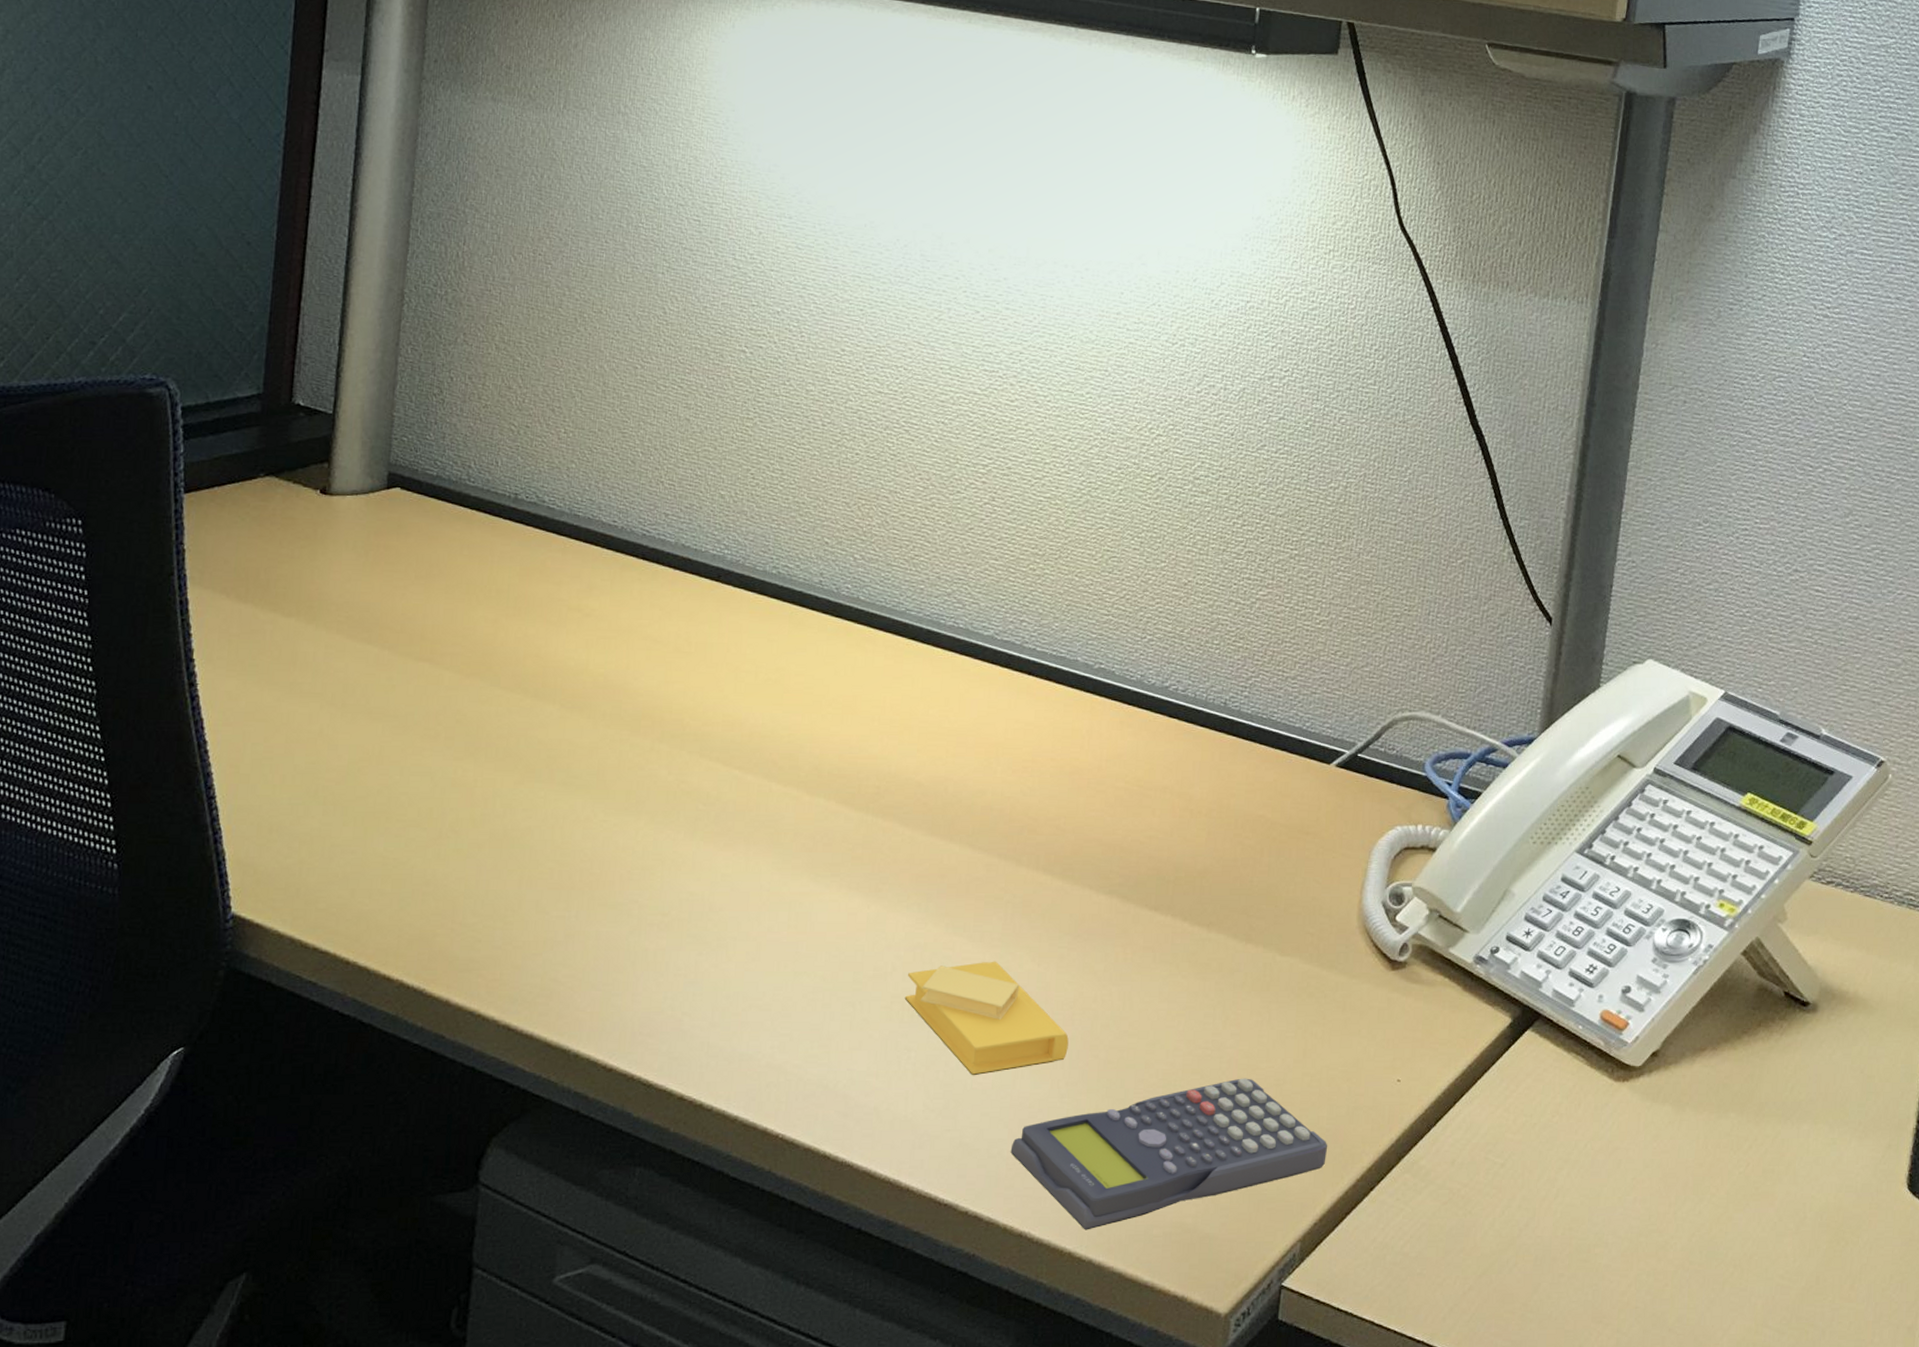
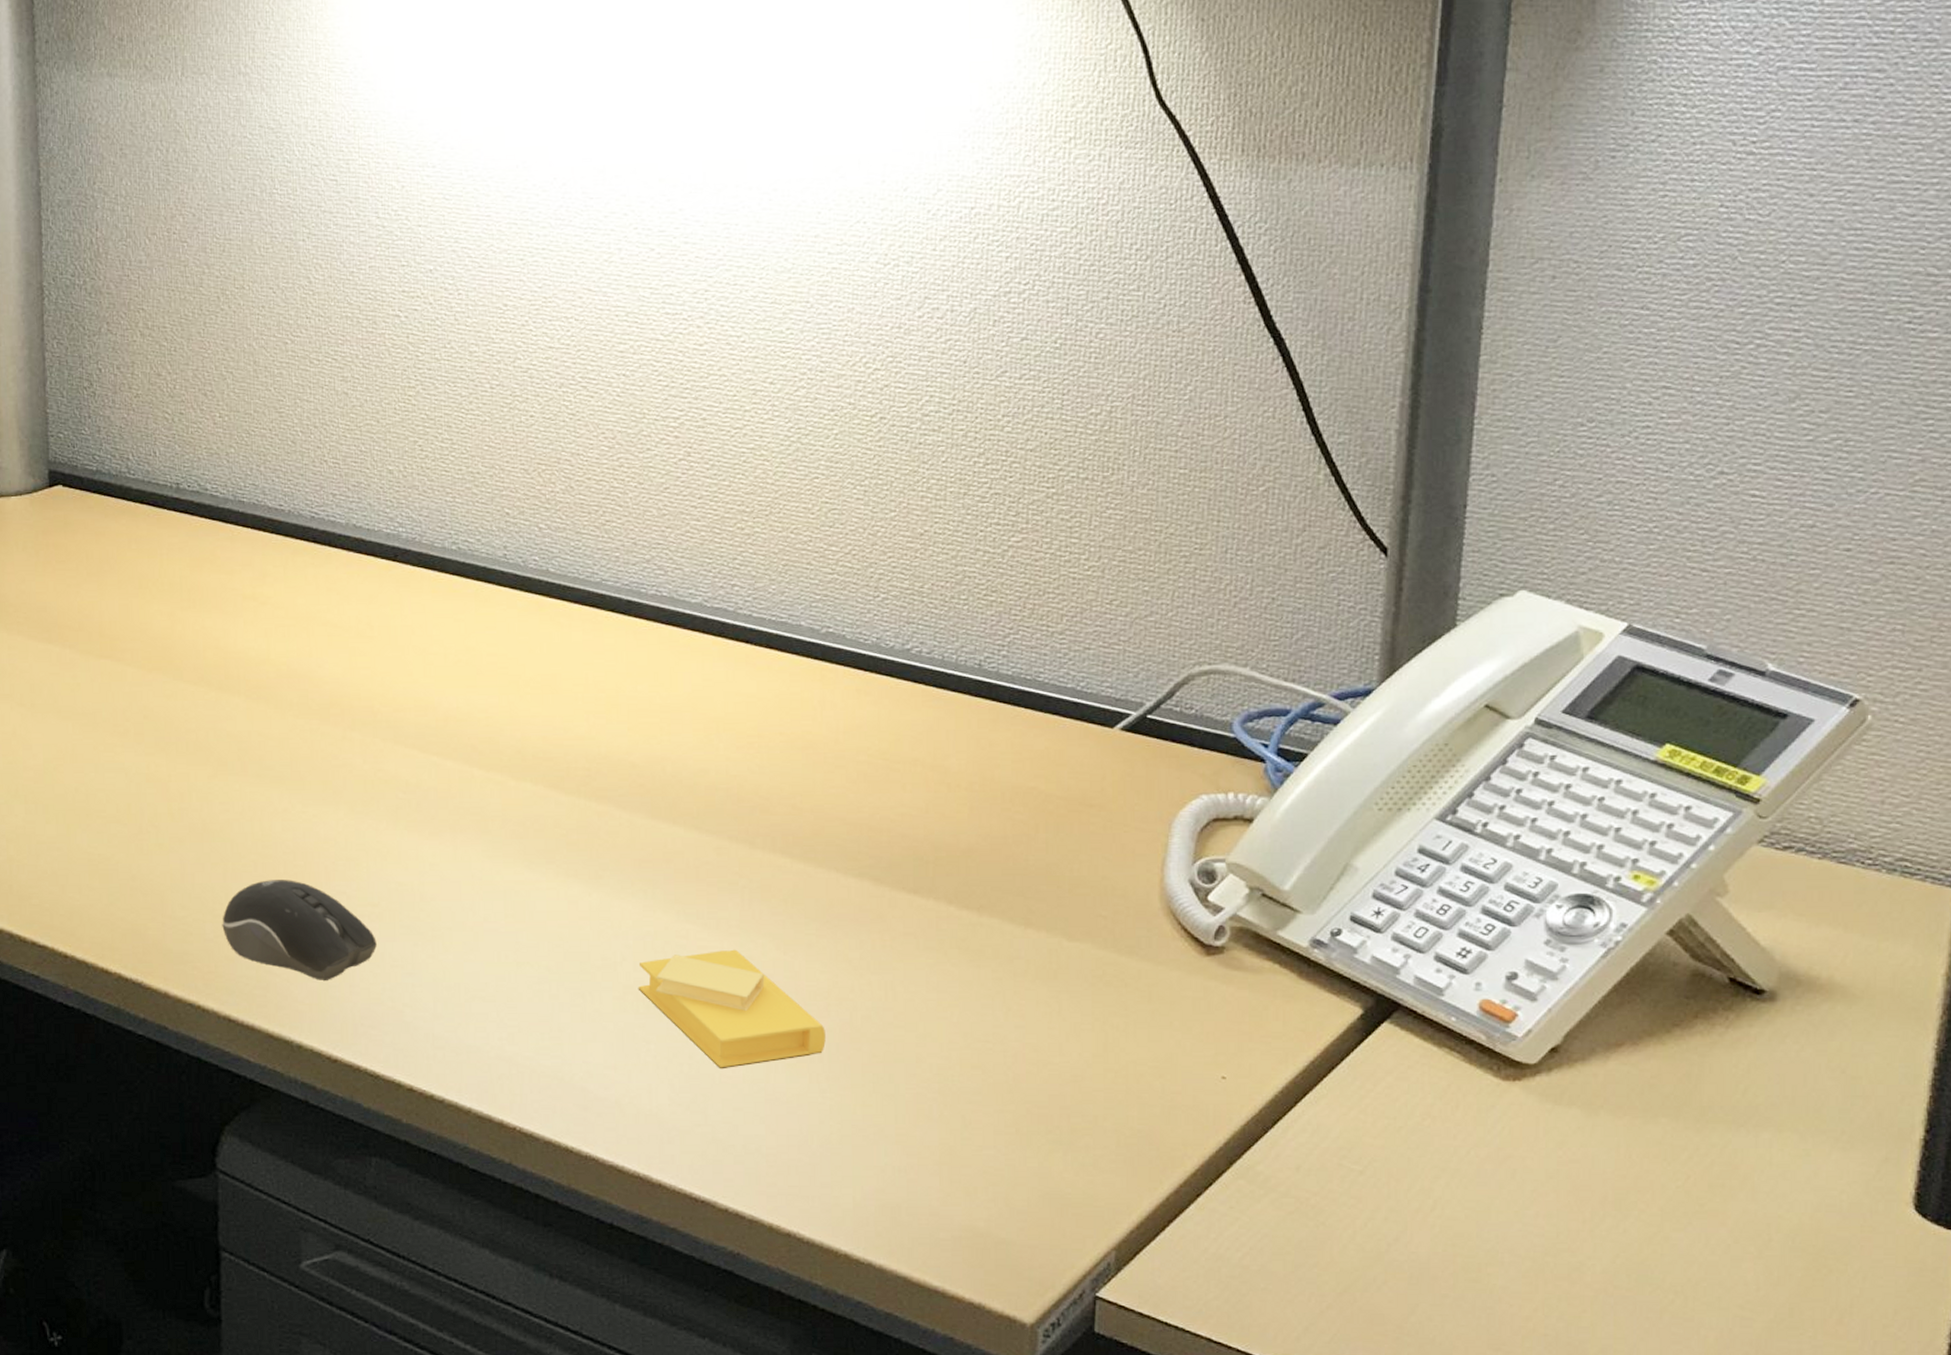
computer mouse: none [512,887,663,989] -> present [222,880,377,980]
calculator: present [1010,1078,1328,1230] -> none [769,1073,1141,1232]

